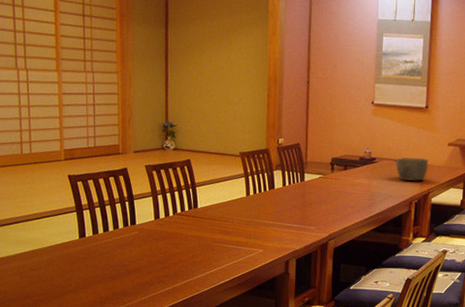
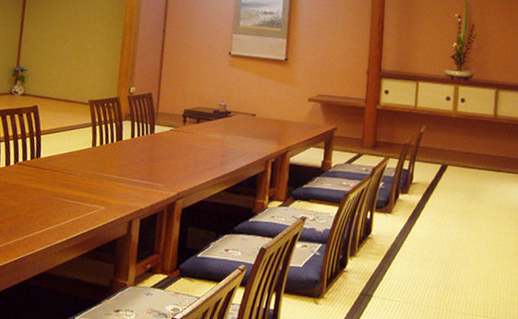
bowl: present [396,157,429,181] -> none [252,112,287,138]

